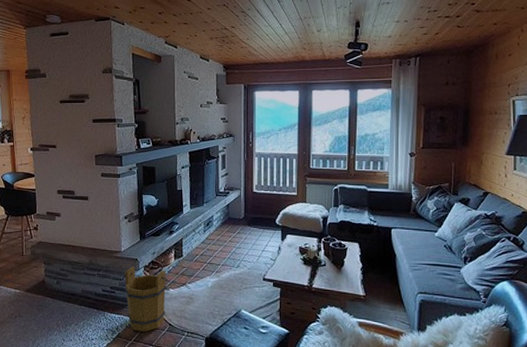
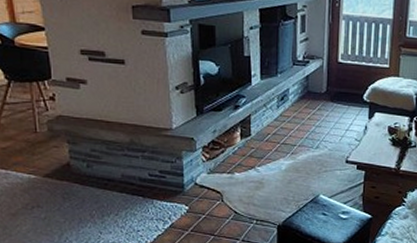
bucket: present [124,267,168,332] -> none [178,147,233,221]

